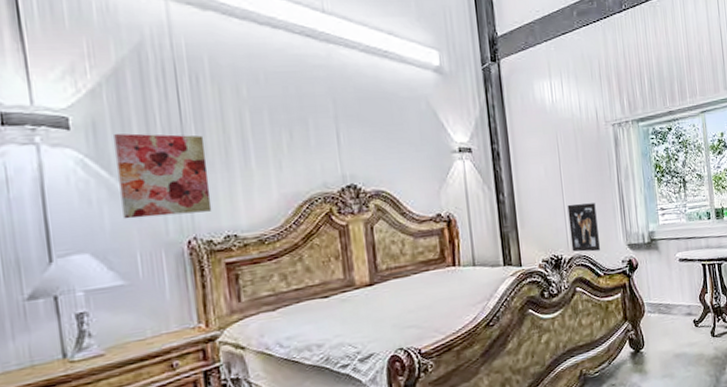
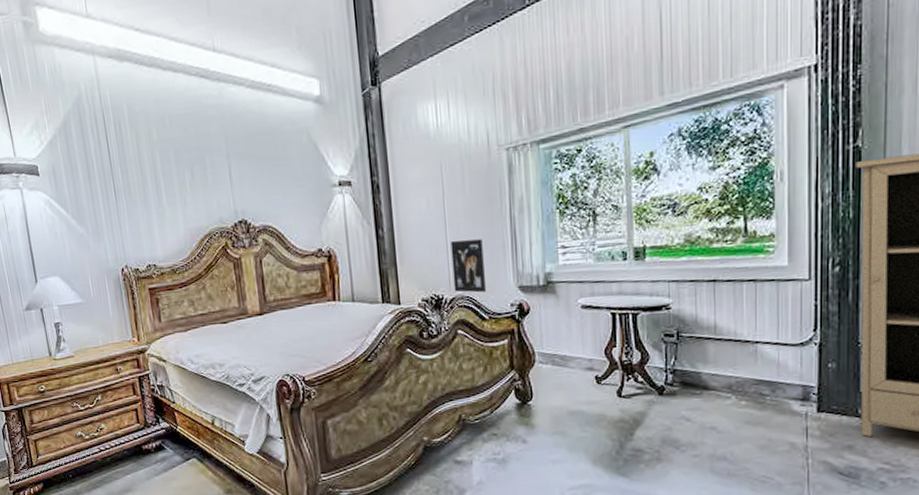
wall art: present [114,133,212,219] -> none [67,177,137,249]

